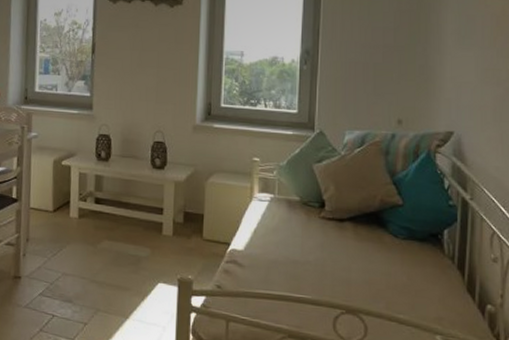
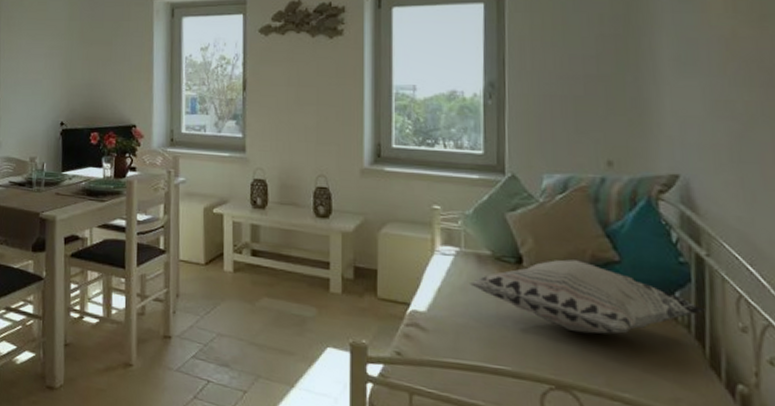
decorative pillow: none [279,204,466,266] -> present [468,259,705,334]

